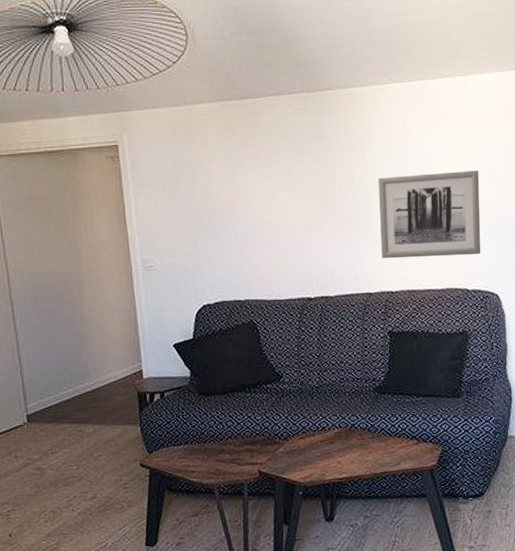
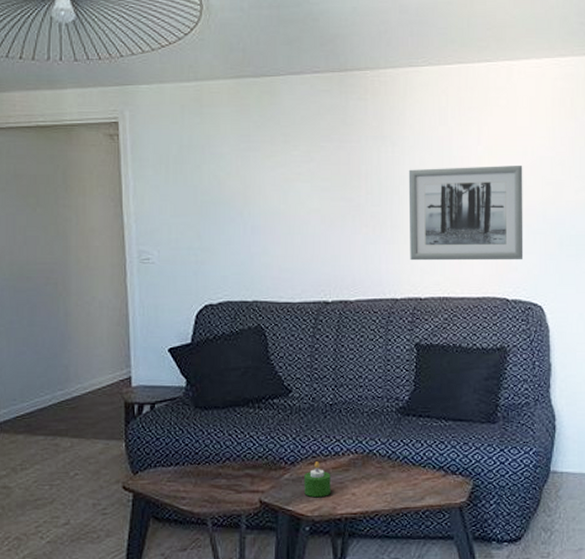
candle: none [296,436,320,467] -> present [304,461,331,498]

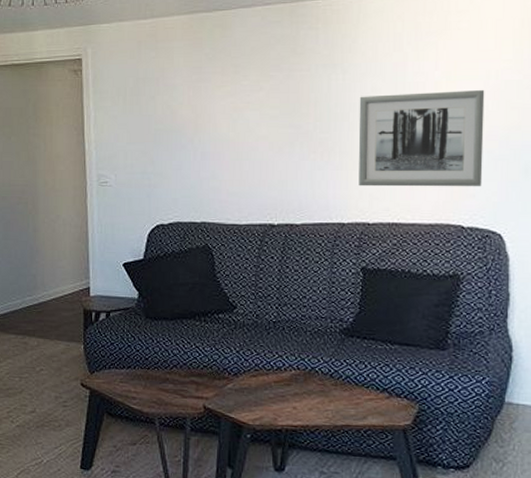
candle: present [304,461,331,498] -> none [247,374,272,409]

